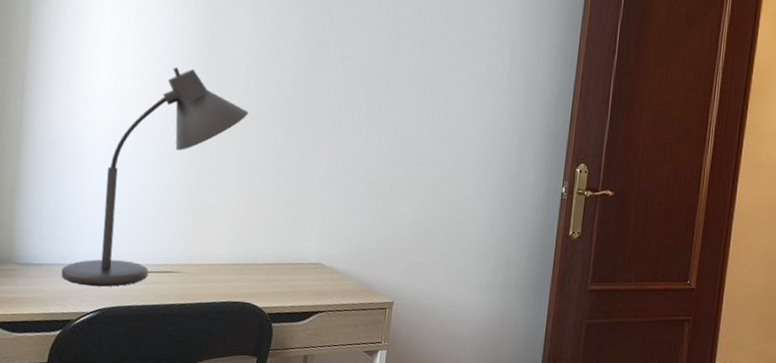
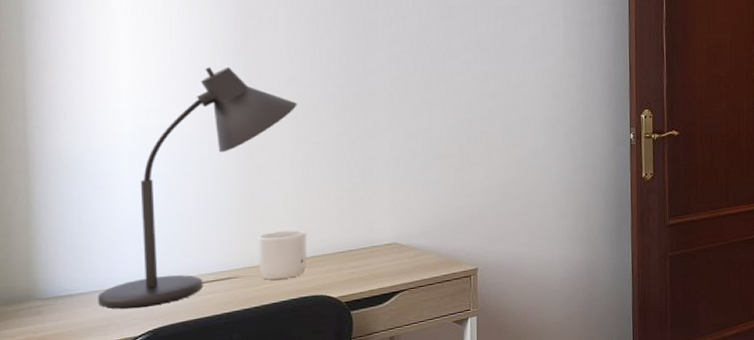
mug: none [197,233,243,281] -> present [257,229,308,280]

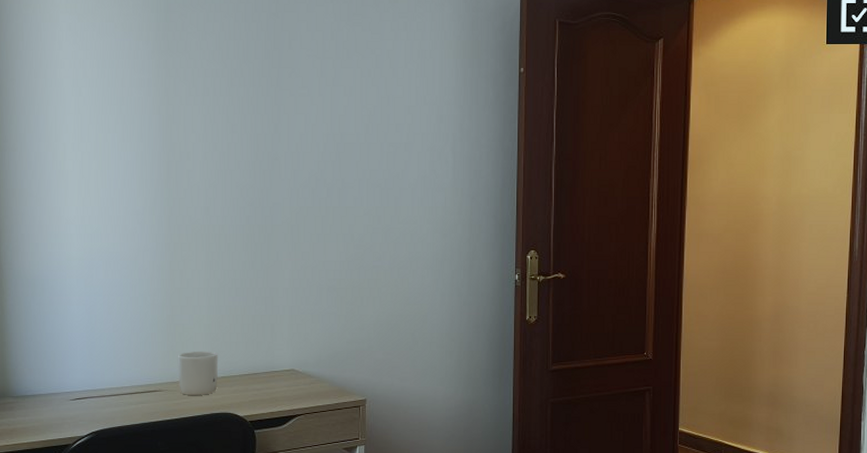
desk lamp: present [98,66,297,309] -> none [54,197,211,411]

